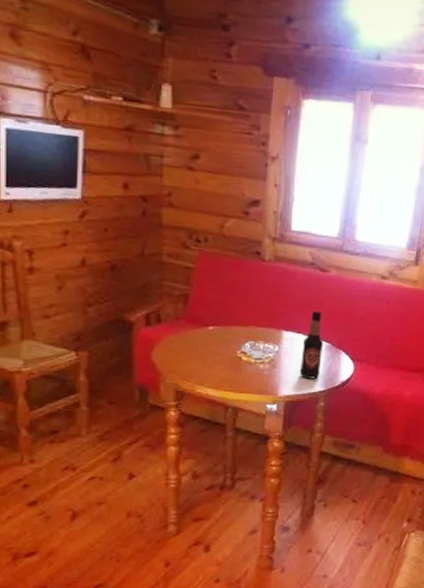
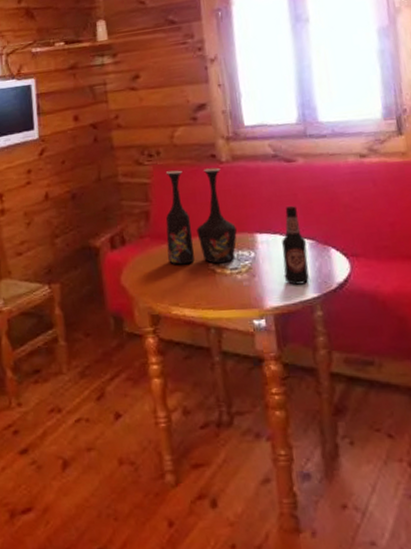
vase: none [200,259,268,353] -> present [165,167,238,265]

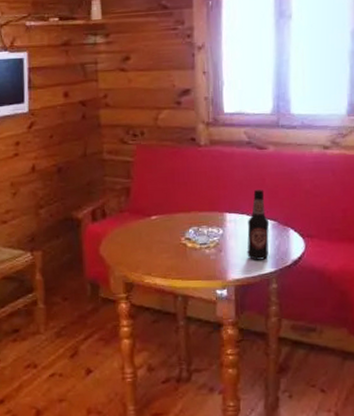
vase: present [165,167,238,265] -> none [144,150,210,239]

